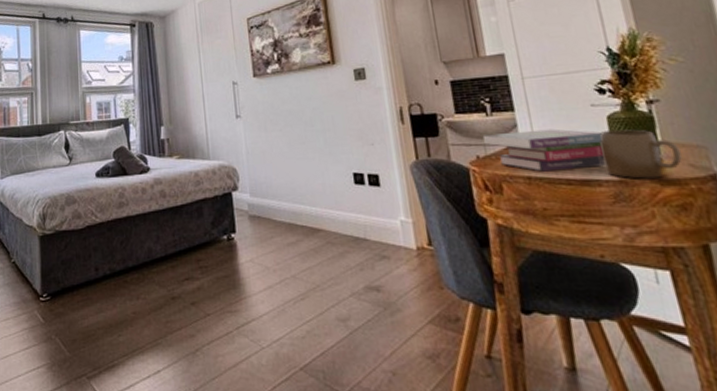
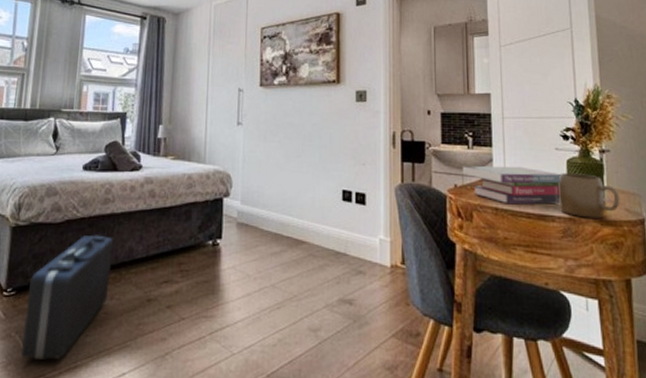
suitcase: none [61,238,135,360] -> present [20,234,114,360]

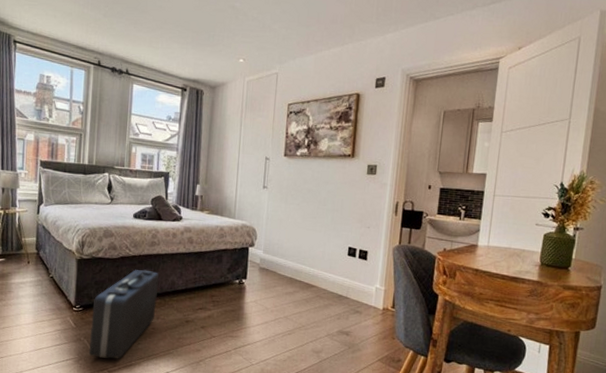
books: present [462,166,561,205] -> none [452,234,537,270]
mug: present [557,173,620,220] -> none [531,245,584,284]

